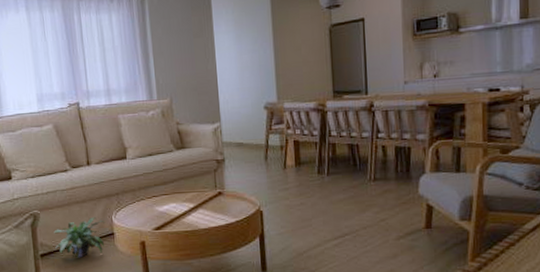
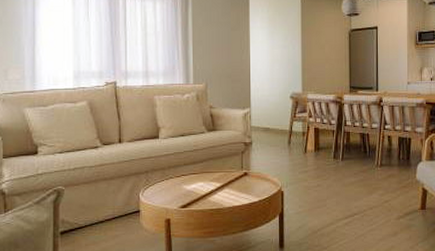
potted plant: present [54,216,104,258] -> none [77,193,131,236]

